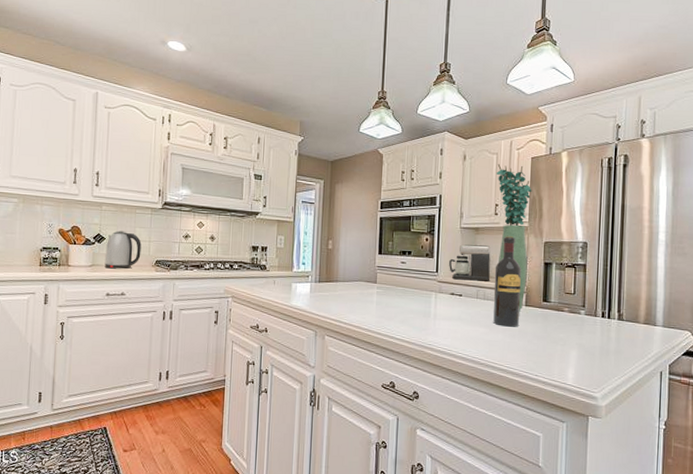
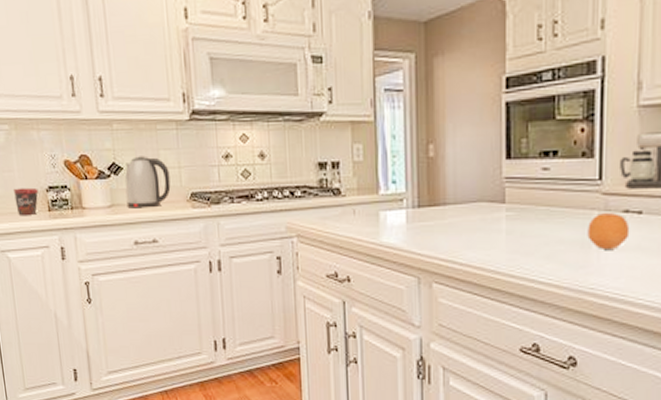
food container: none [12,246,34,268] -> present [14,187,39,215]
fruit: none [428,294,455,319] -> present [587,213,630,249]

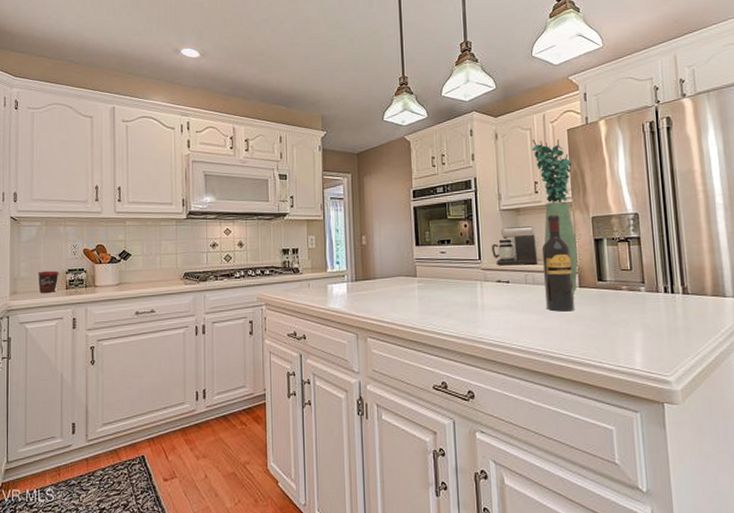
kettle: present [124,156,171,209] -> none [132,245,168,286]
fruit: present [587,213,630,249] -> none [474,283,503,309]

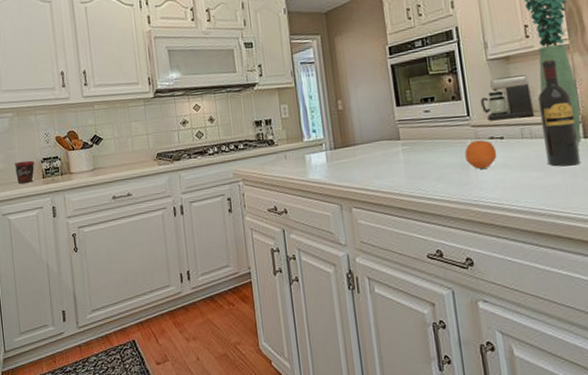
fruit: none [474,283,503,309] -> present [464,140,497,169]

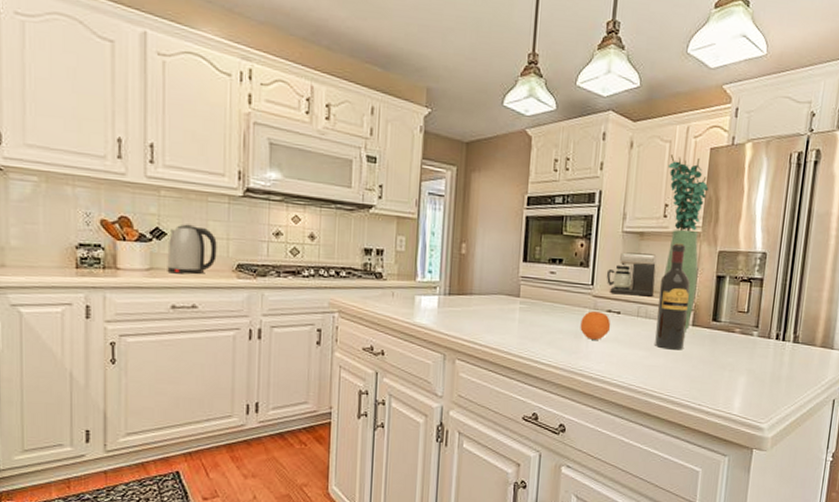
food container: present [15,160,35,184] -> none [36,241,66,271]
kettle: none [104,127,141,170] -> present [167,224,217,275]

